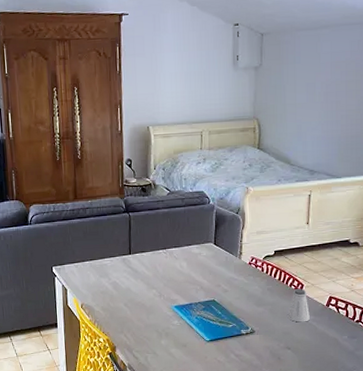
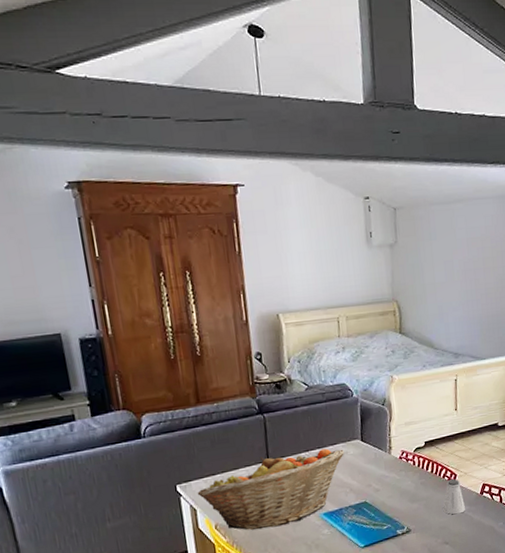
fruit basket: none [69,248,199,313] -> present [197,448,345,530]

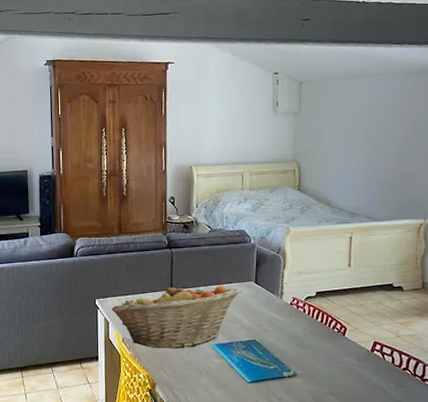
saltshaker: present [443,479,465,515] -> none [331,331,354,367]

